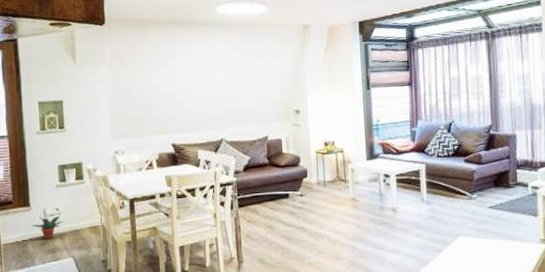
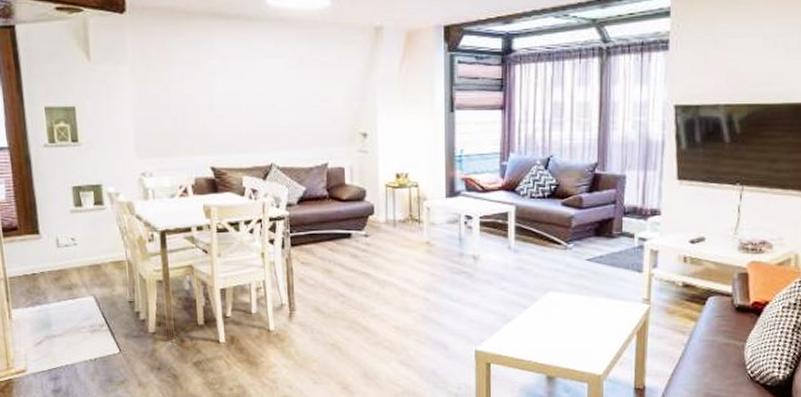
potted plant: present [31,216,64,239] -> none [42,246,81,273]

